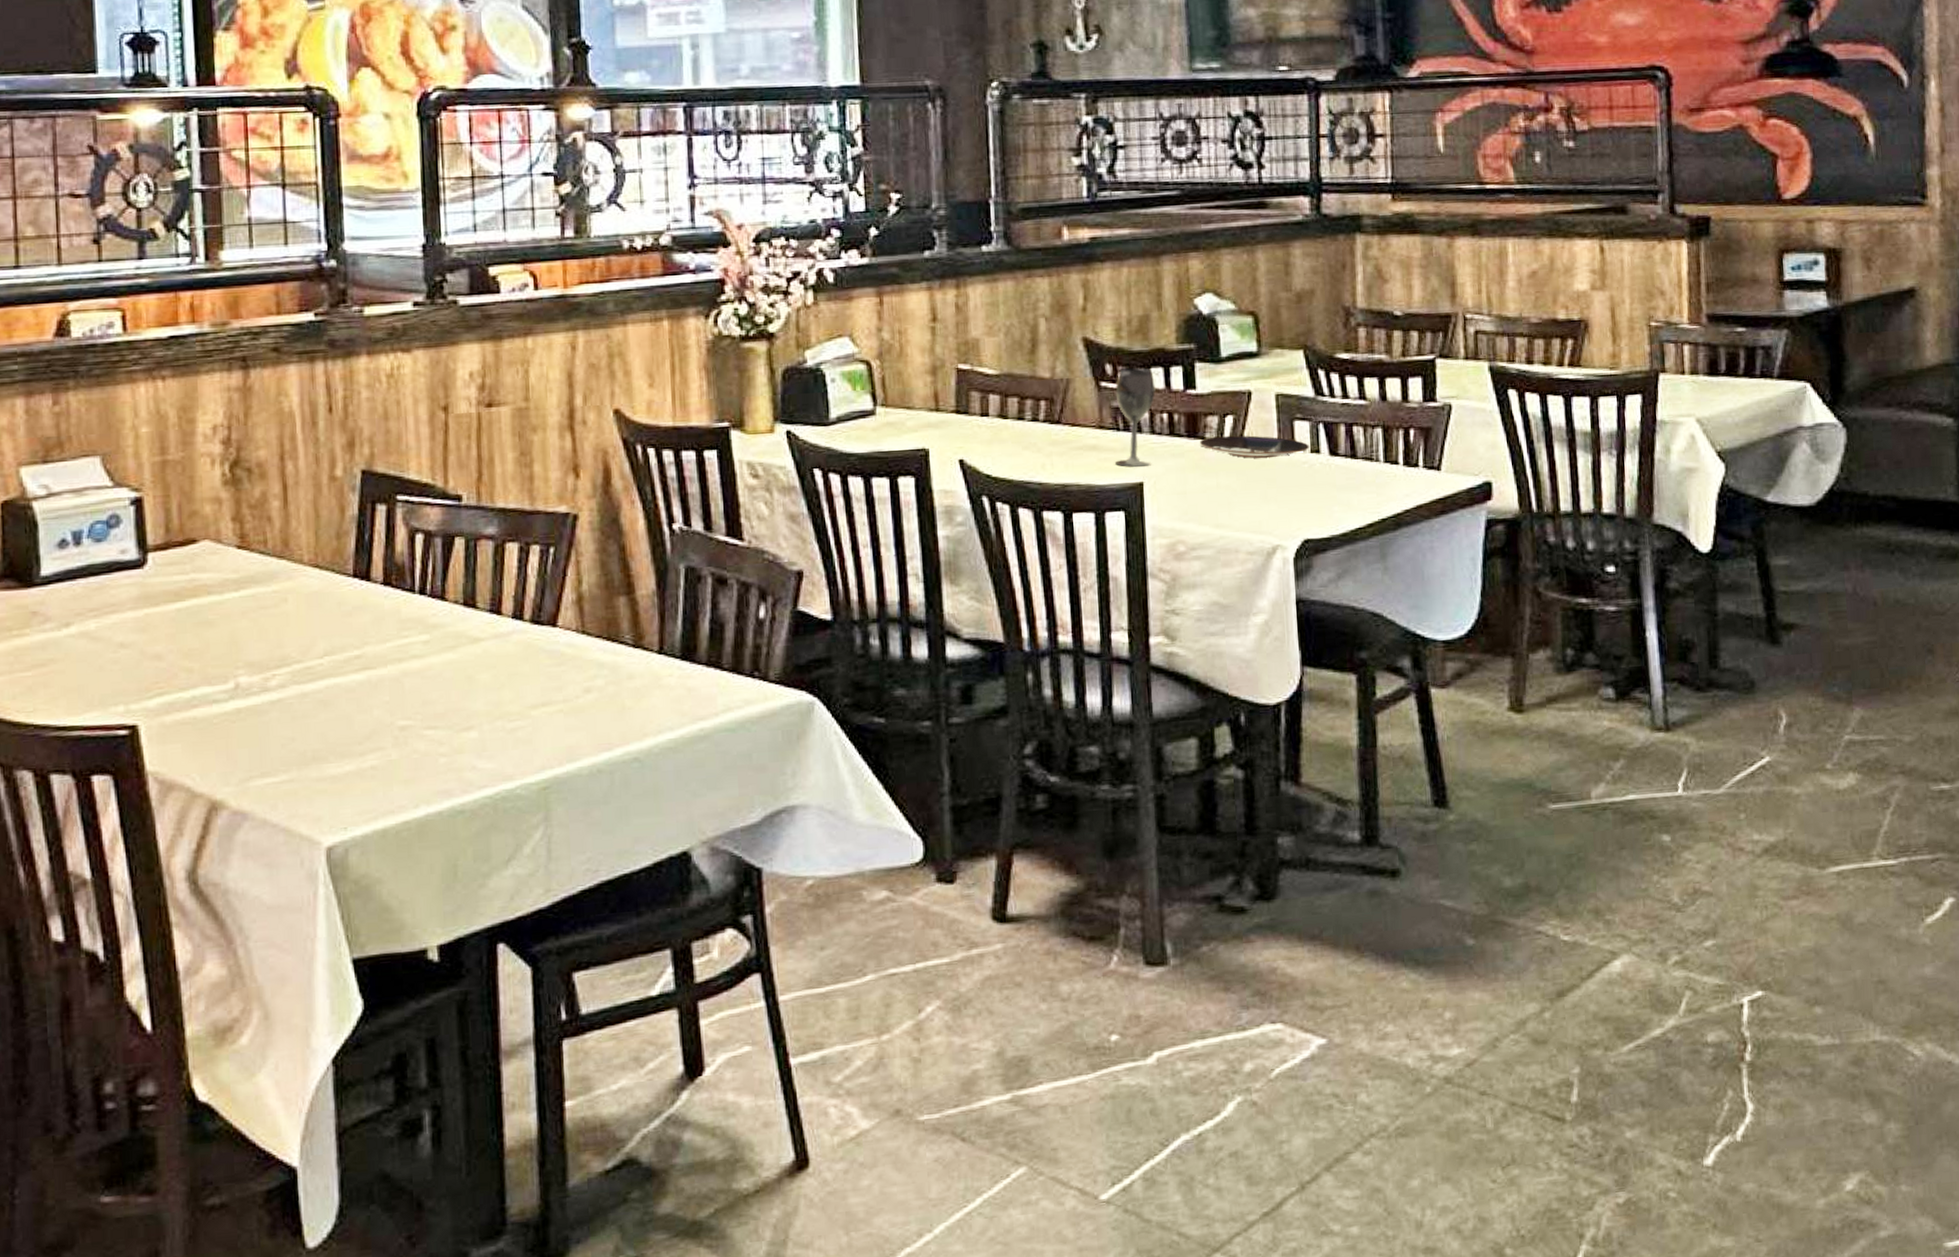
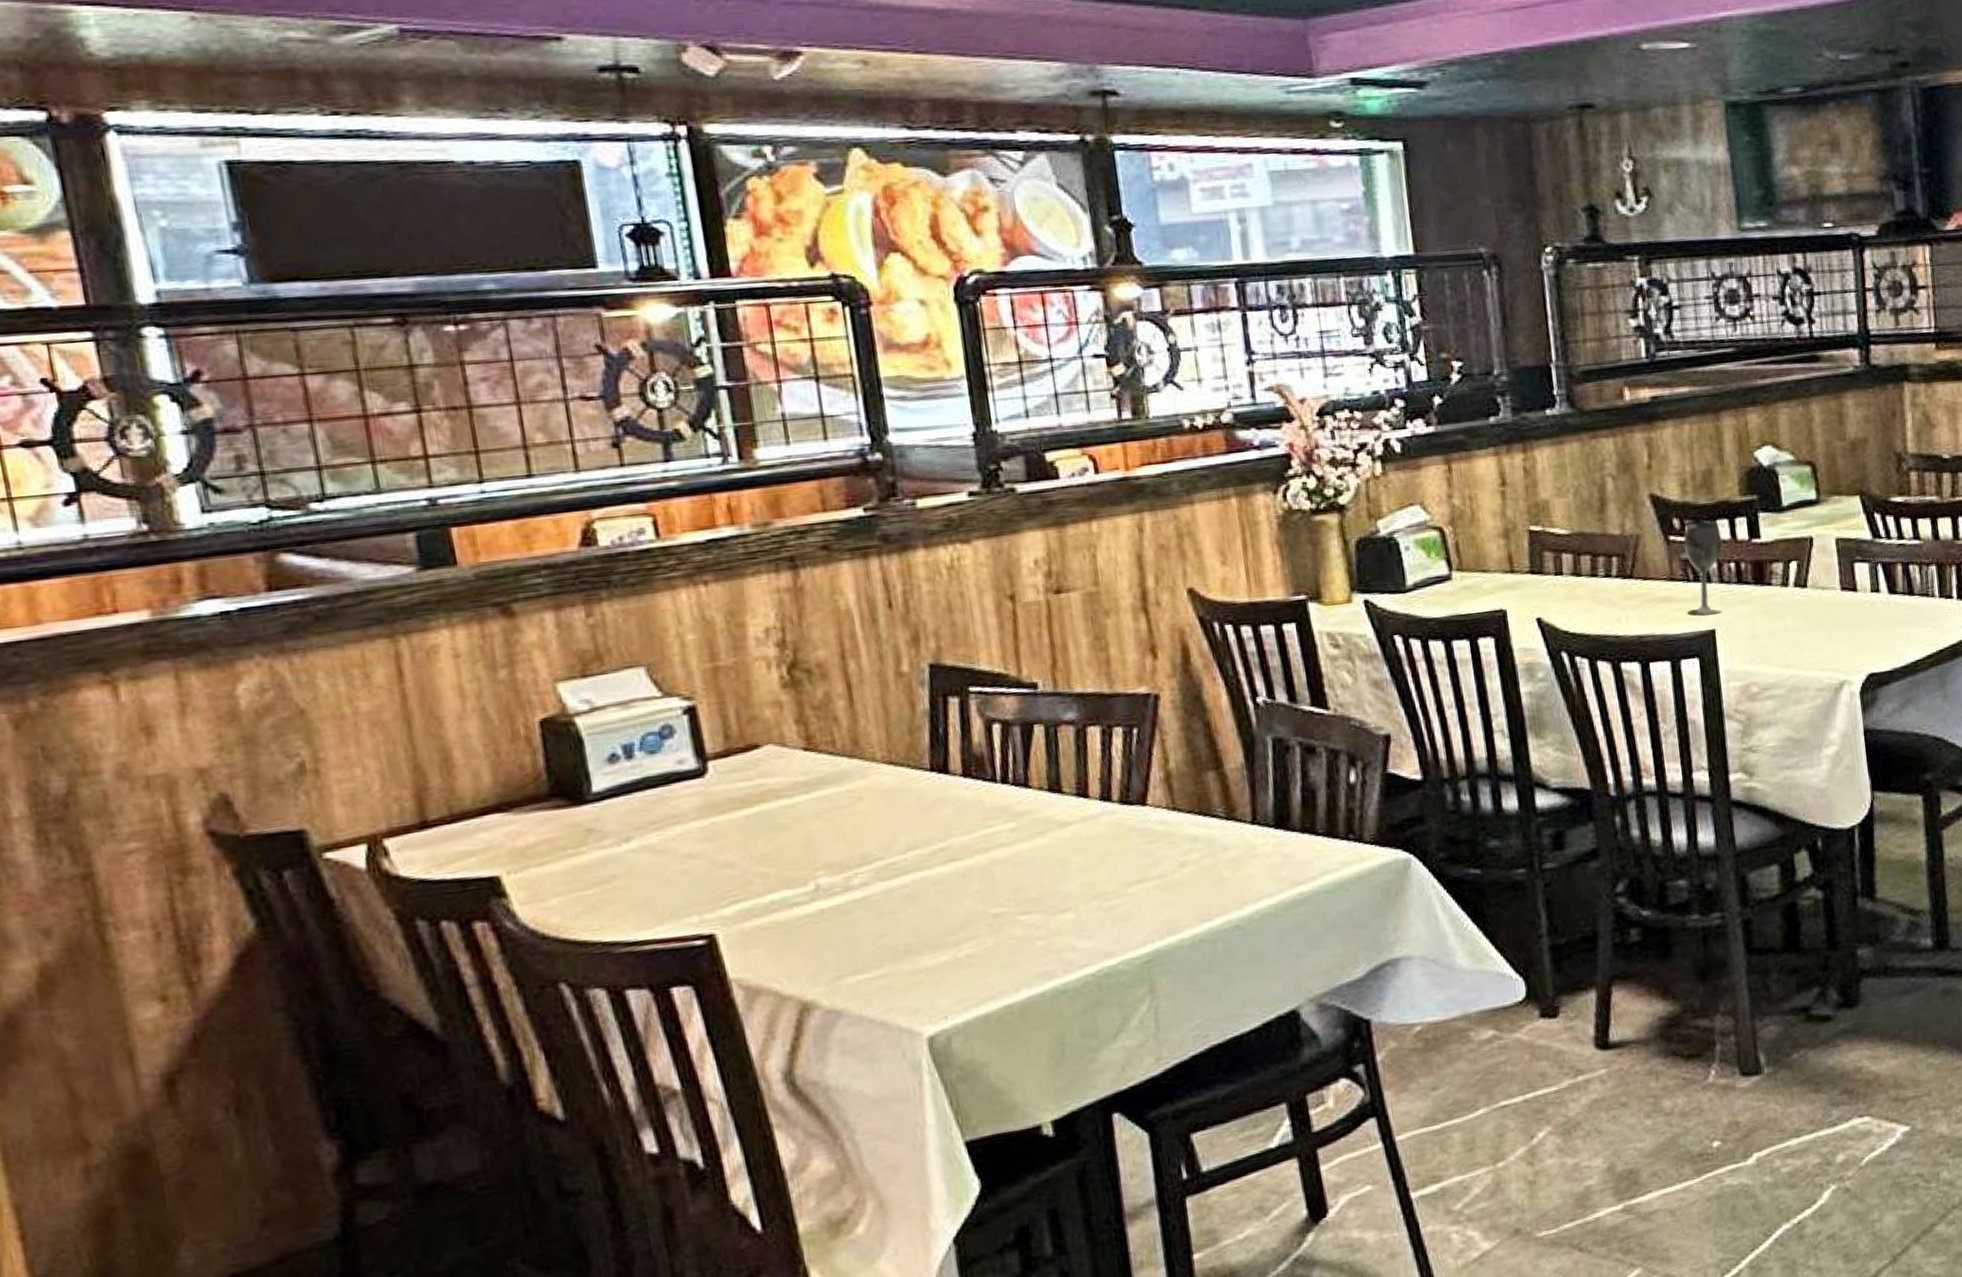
plate: present [1199,435,1309,459] -> none [1766,579,1869,601]

